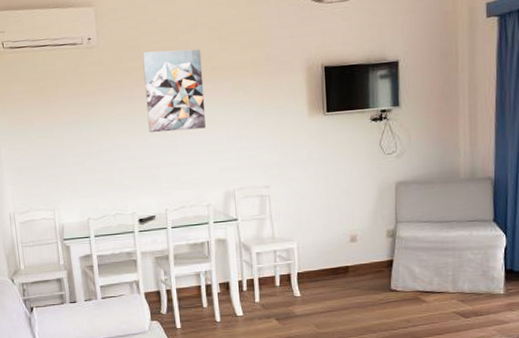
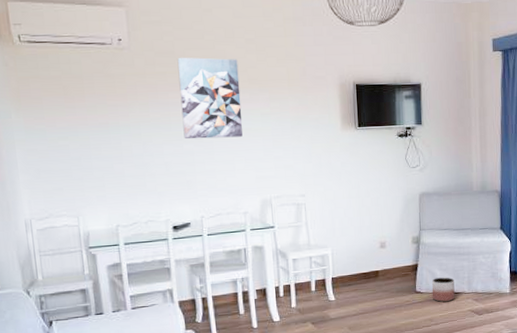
planter: none [409,274,437,302] -> present [431,277,455,302]

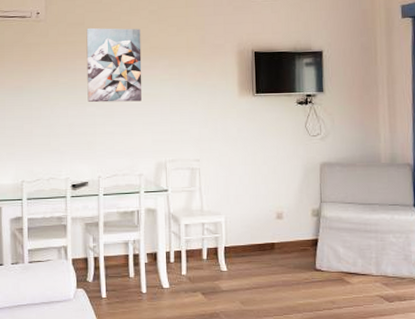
planter: present [431,277,455,302] -> none [333,255,361,283]

